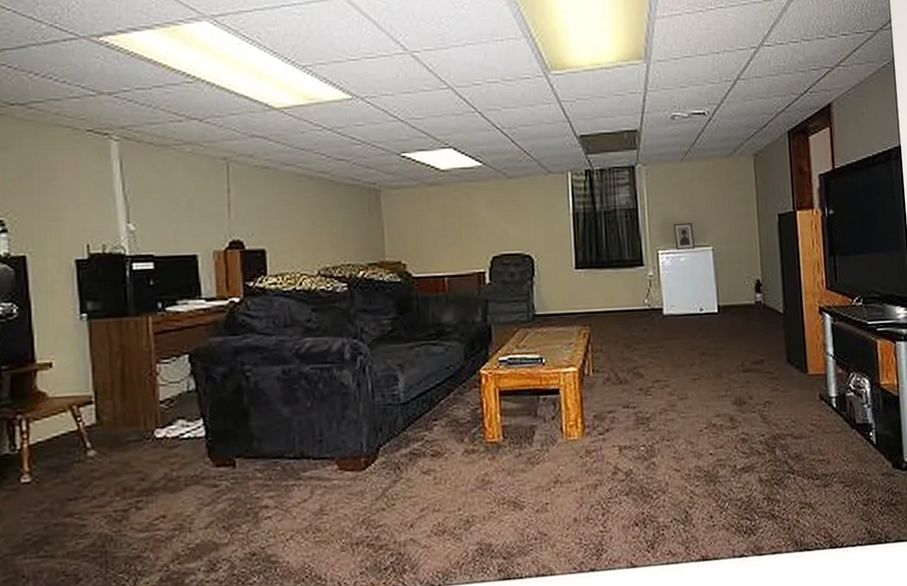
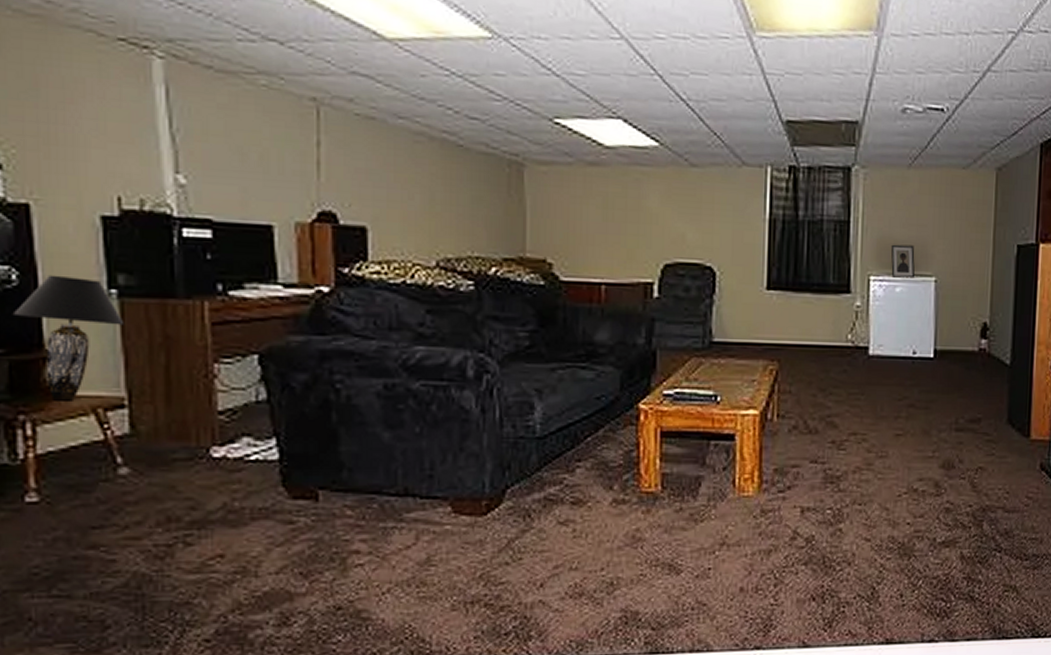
table lamp: none [13,306,92,404] -> present [12,274,125,403]

